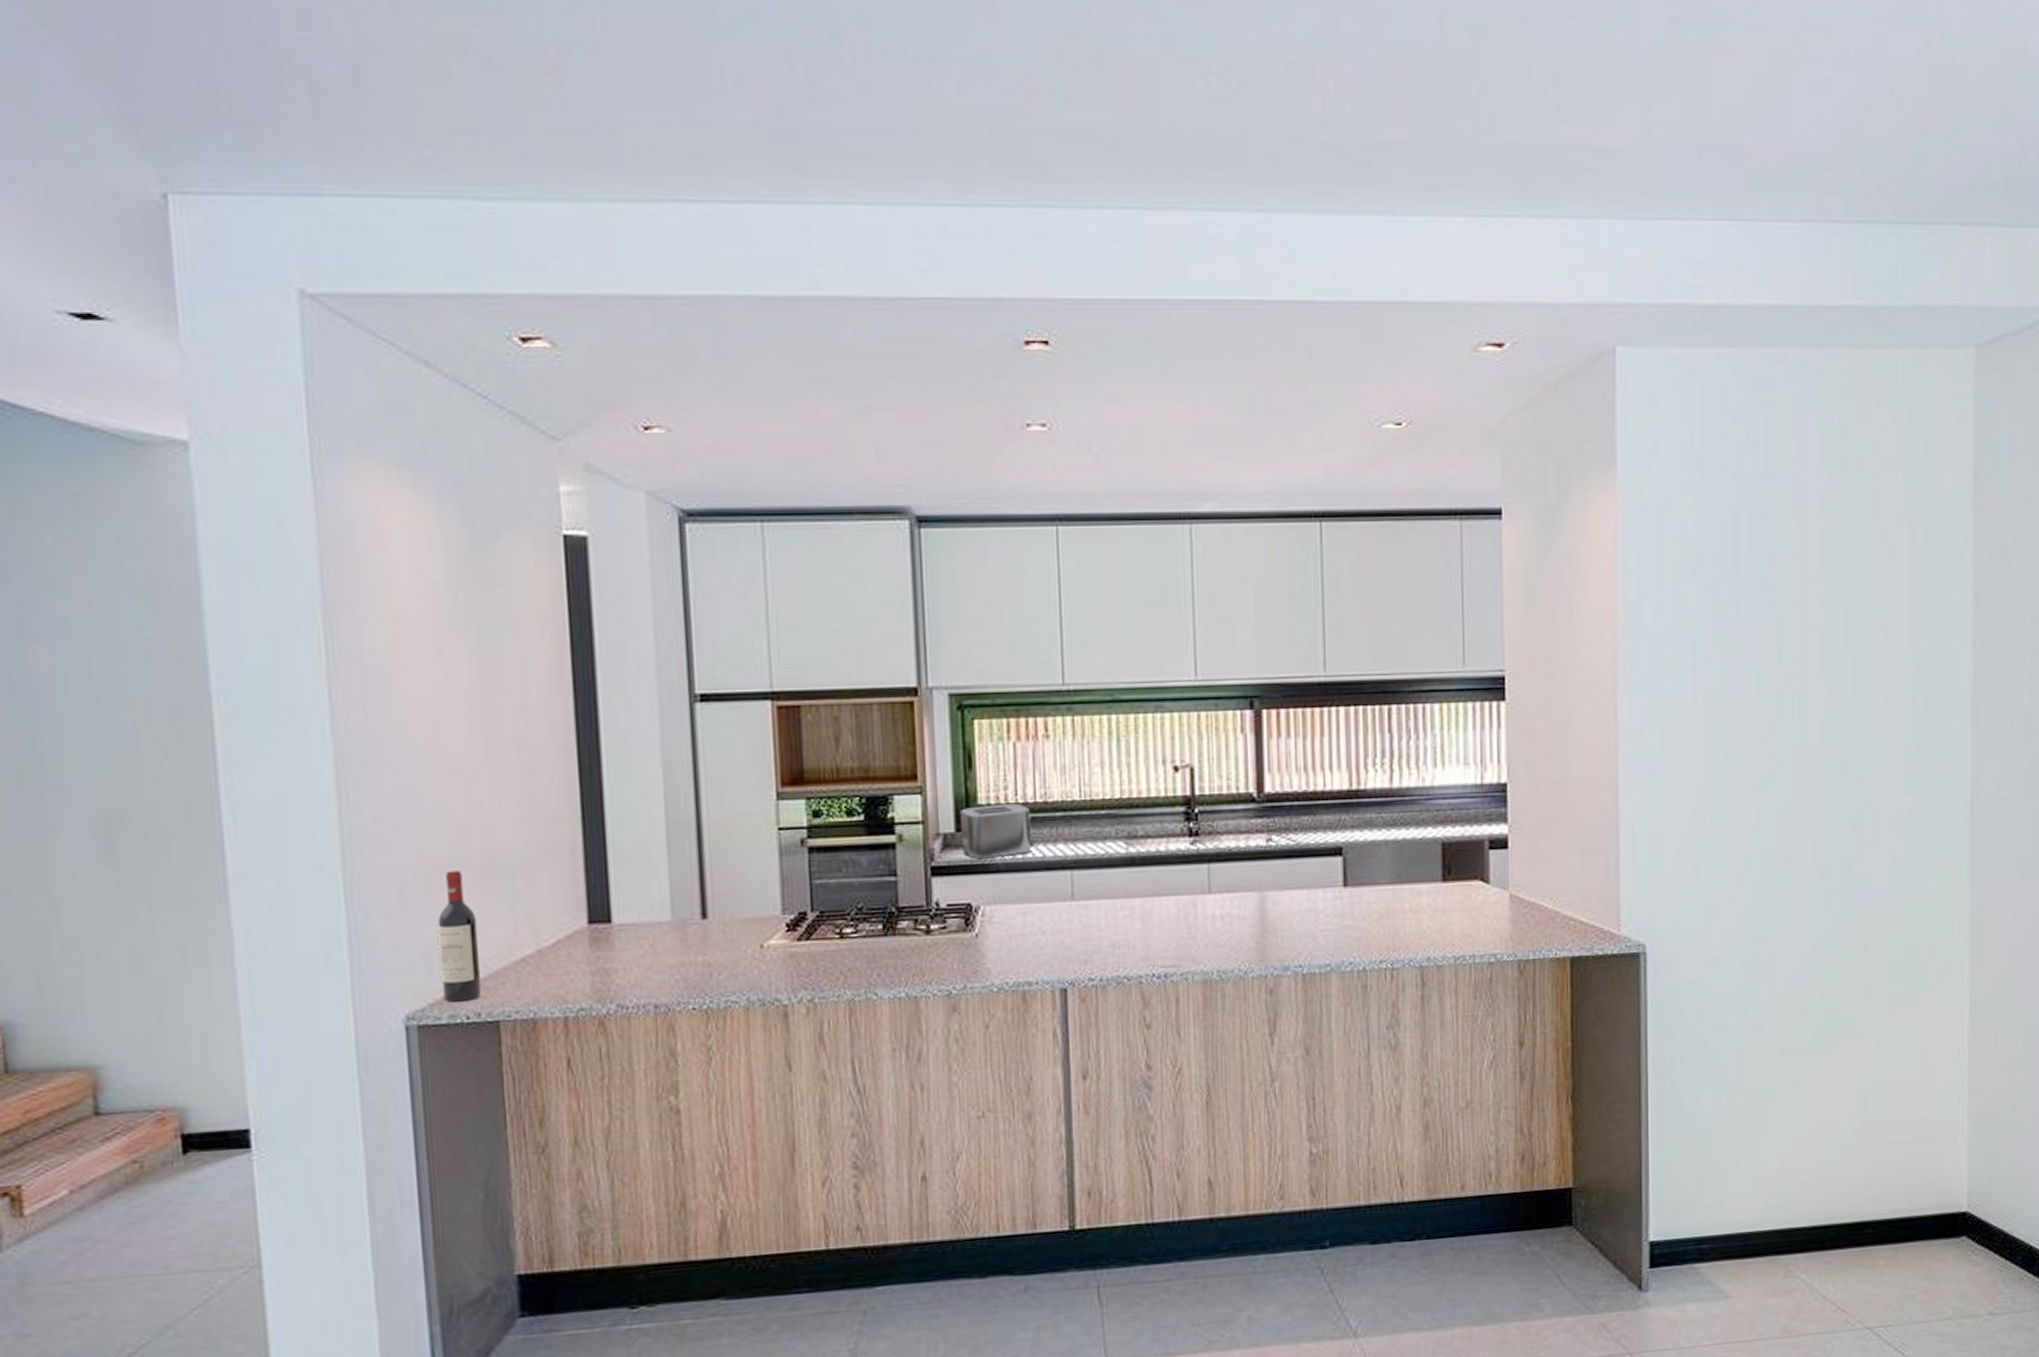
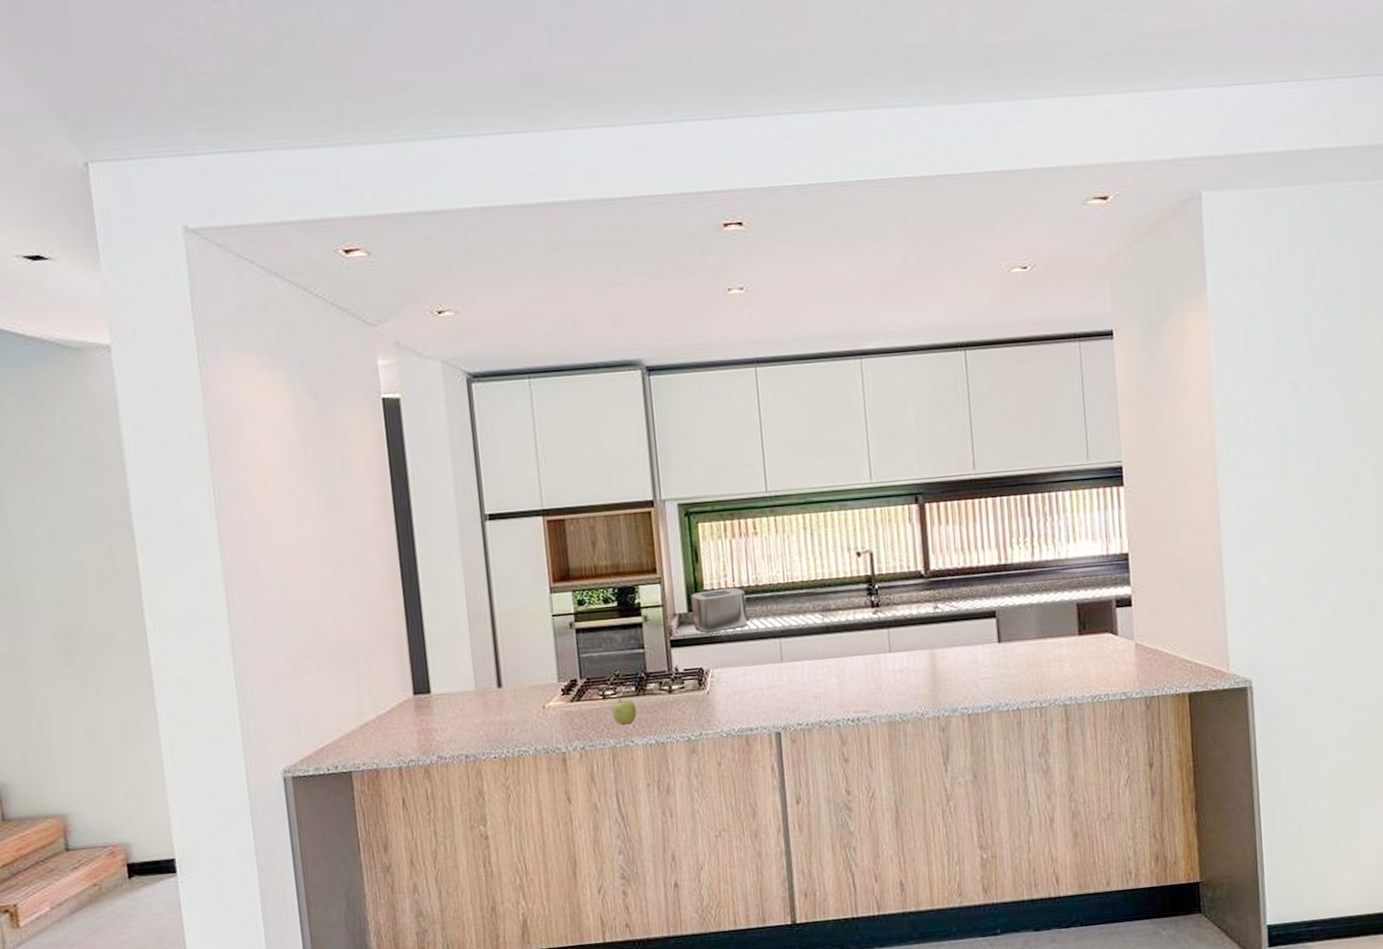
wine bottle: present [437,871,482,1004] -> none [303,658,338,759]
fruit: none [850,939,883,972] -> present [611,699,637,725]

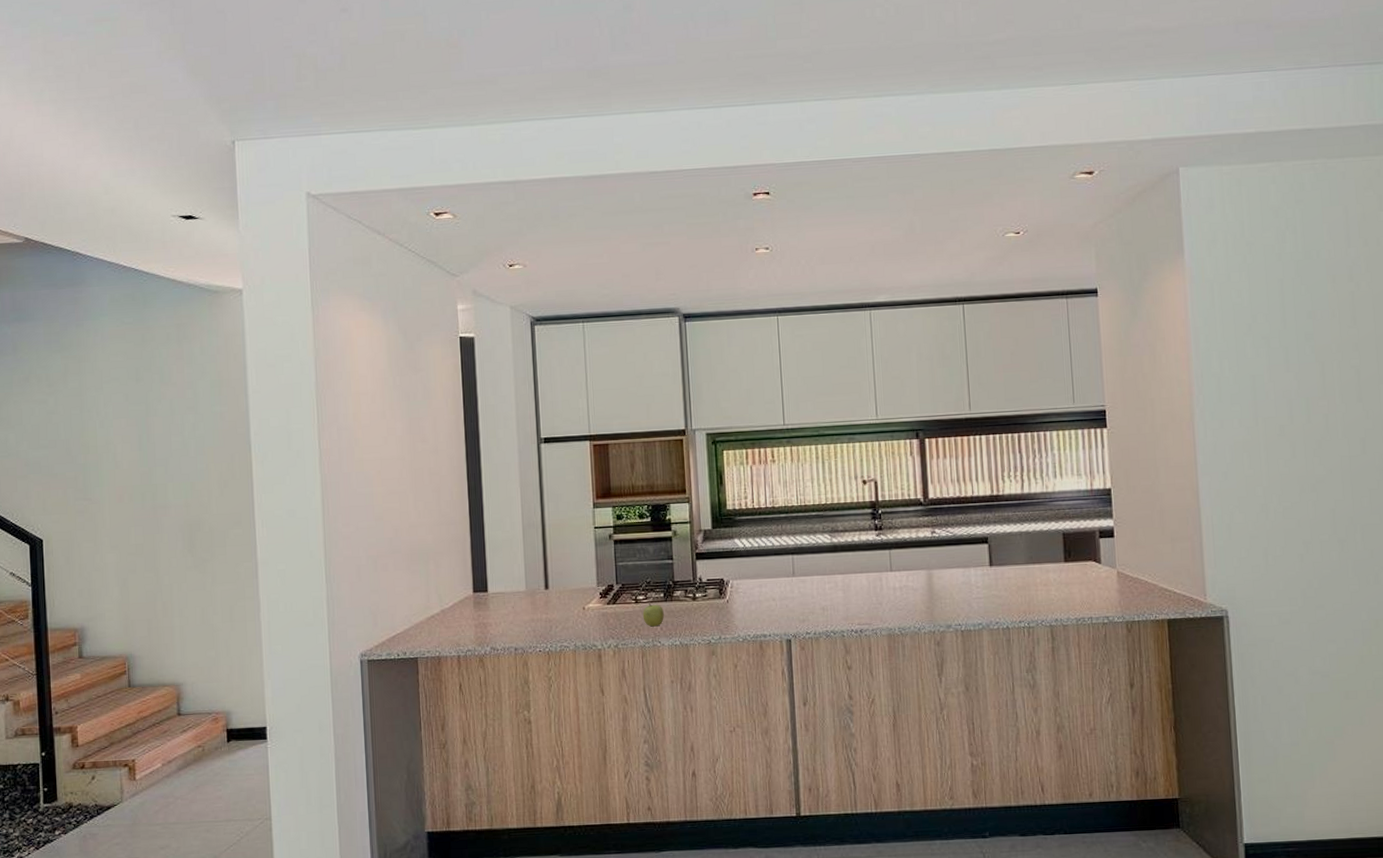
toaster: present [691,588,749,634] -> none [715,509,766,549]

